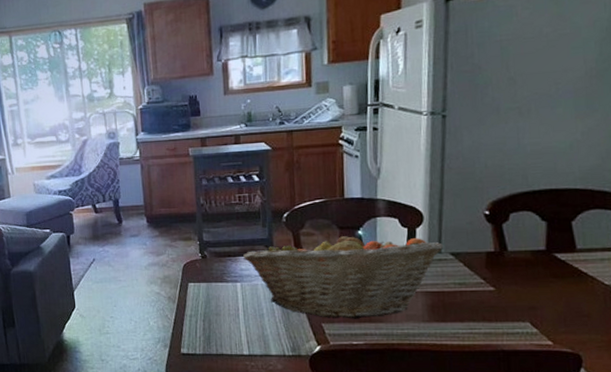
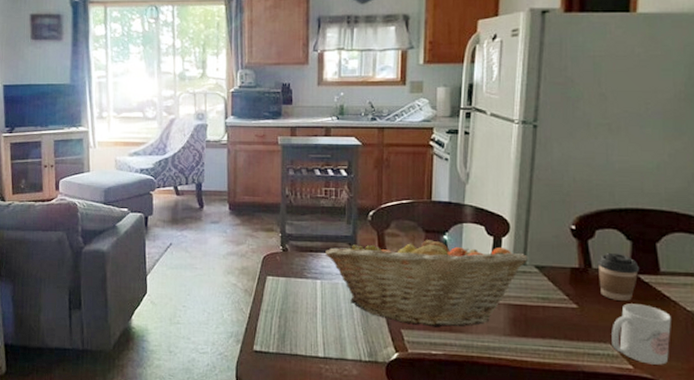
coffee cup: none [512,234,555,280] -> present [597,252,639,301]
mug: none [530,282,590,339] -> present [612,303,671,365]

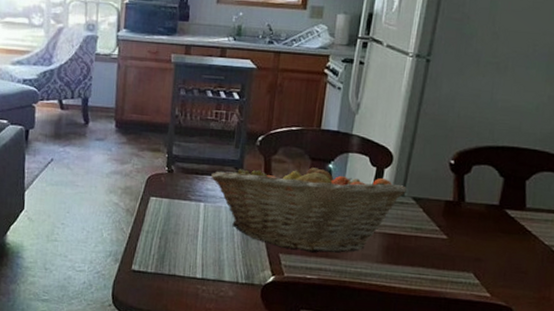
coffee cup: present [597,252,639,301] -> none [469,187,508,234]
mug: present [612,303,671,365] -> none [474,236,530,294]

